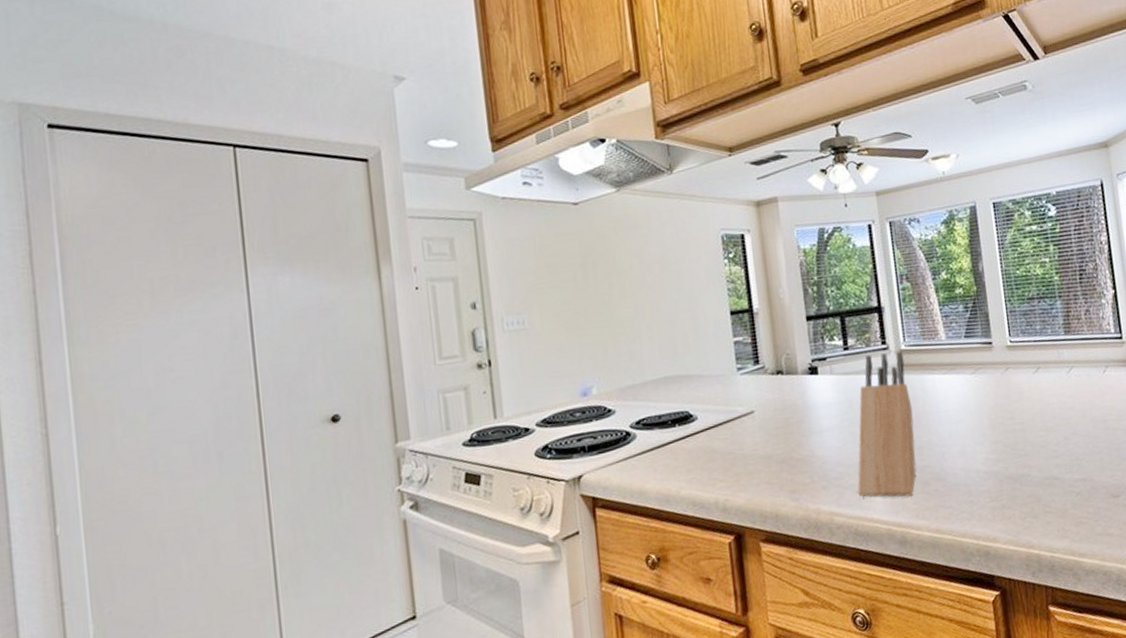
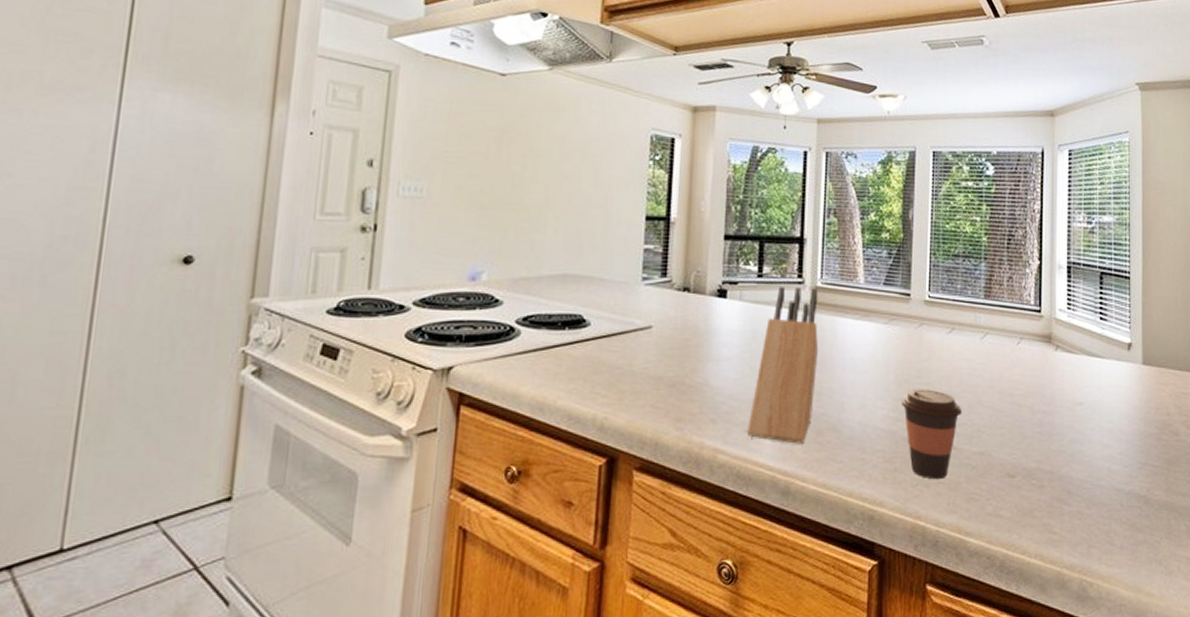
coffee cup: none [998,427,1059,511] -> present [901,389,962,480]

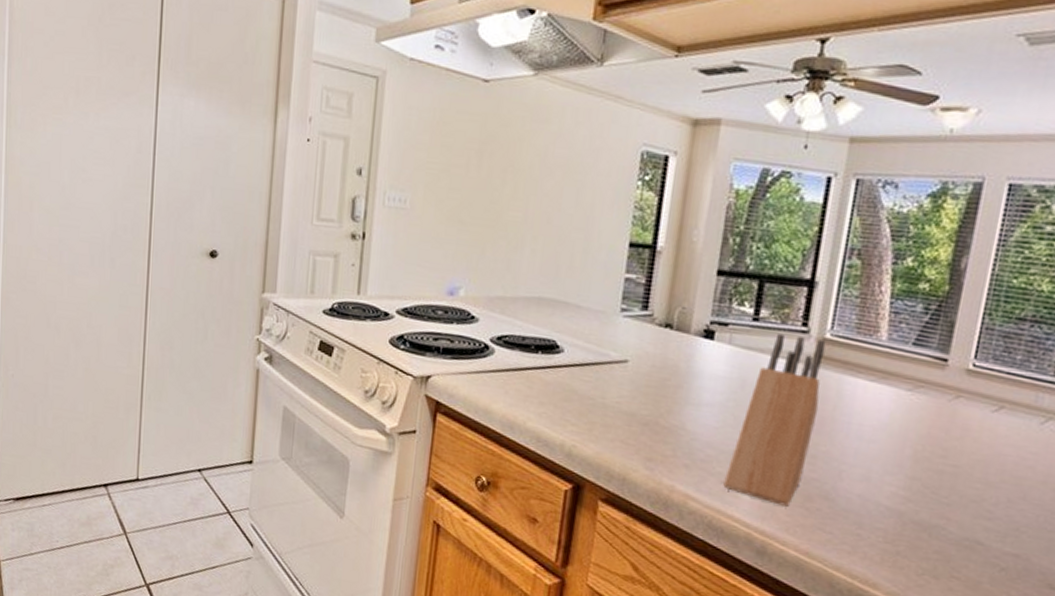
coffee cup: present [901,389,962,480] -> none [915,469,998,574]

